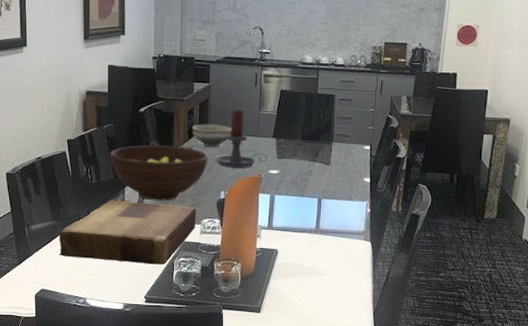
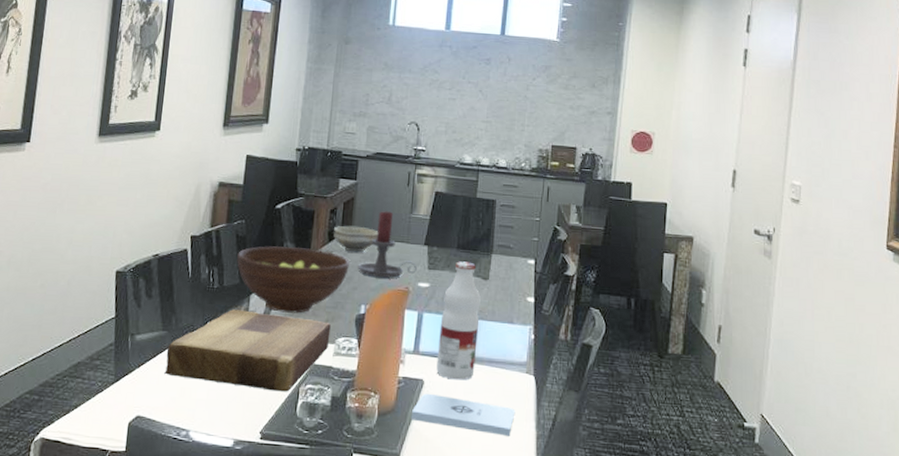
notepad: none [268,260,355,290] -> present [410,393,516,436]
beverage bottle: none [288,150,324,249] -> present [436,261,481,381]

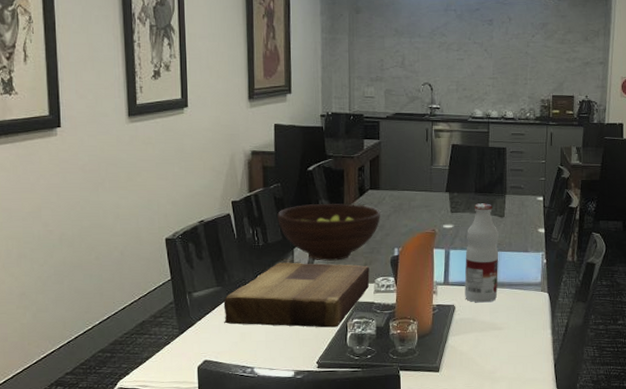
bowl: present [333,225,379,253] -> none [363,180,404,204]
candle holder: present [358,211,417,278] -> none [388,165,441,223]
notepad: present [410,393,516,436] -> none [446,316,534,343]

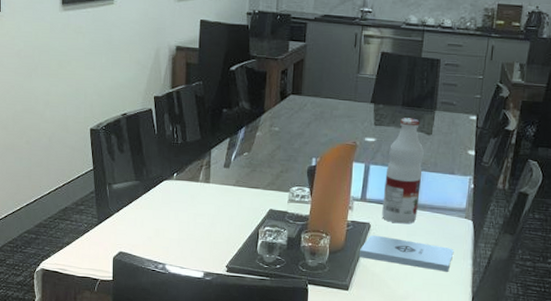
cutting board: present [223,262,370,328] -> none [140,162,285,233]
fruit bowl: present [277,203,380,261] -> none [197,105,300,166]
notepad: none [446,316,534,343] -> present [358,235,454,272]

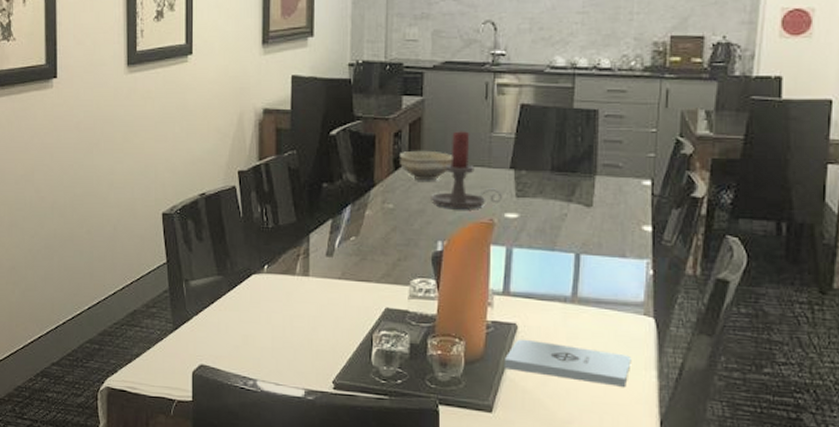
bowl: none [285,85,327,110] -> present [400,150,453,181]
candle holder: none [308,71,364,133] -> present [431,131,502,209]
beverage bottle: present [382,117,424,224] -> none [532,186,583,324]

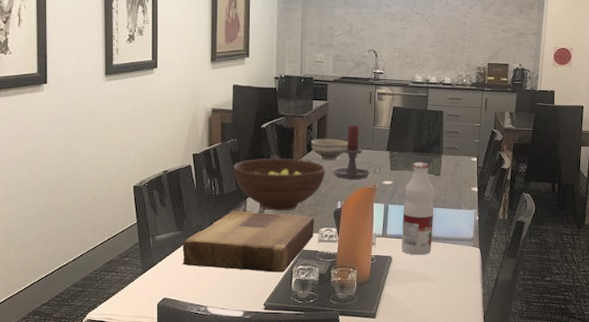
cutting board: none [224,250,404,339] -> present [182,211,314,273]
fruit bowl: none [291,177,420,253] -> present [233,158,326,211]
notepad: present [503,339,632,387] -> none [383,266,466,295]
beverage bottle: none [532,186,583,324] -> present [401,162,434,255]

